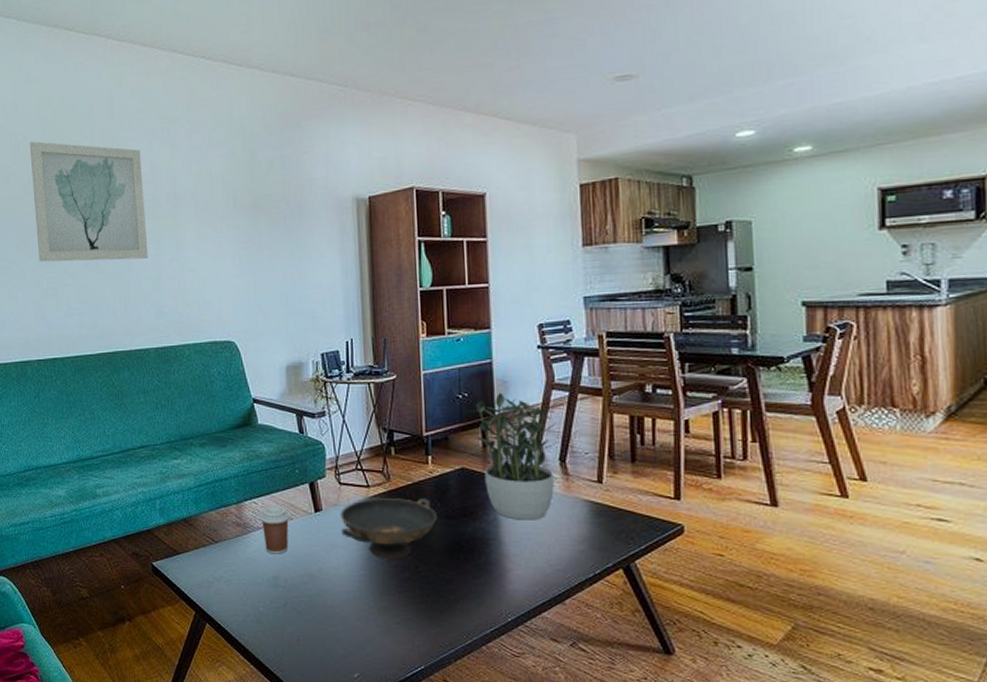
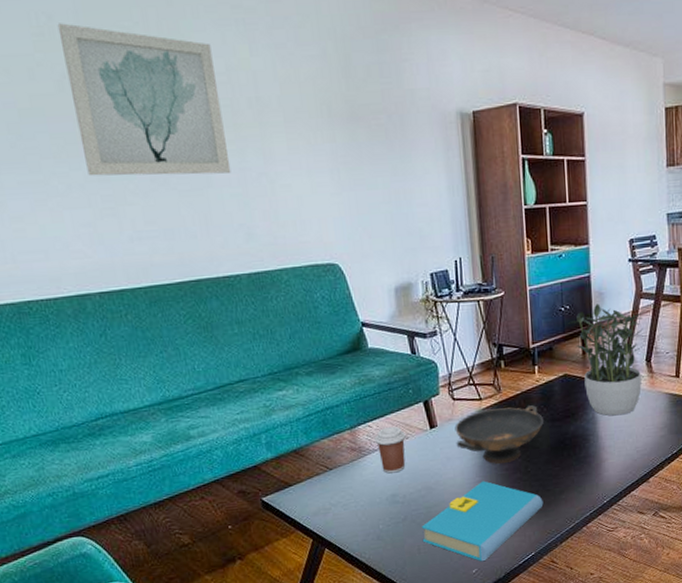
book: none [301,575,436,667] -> present [421,481,544,562]

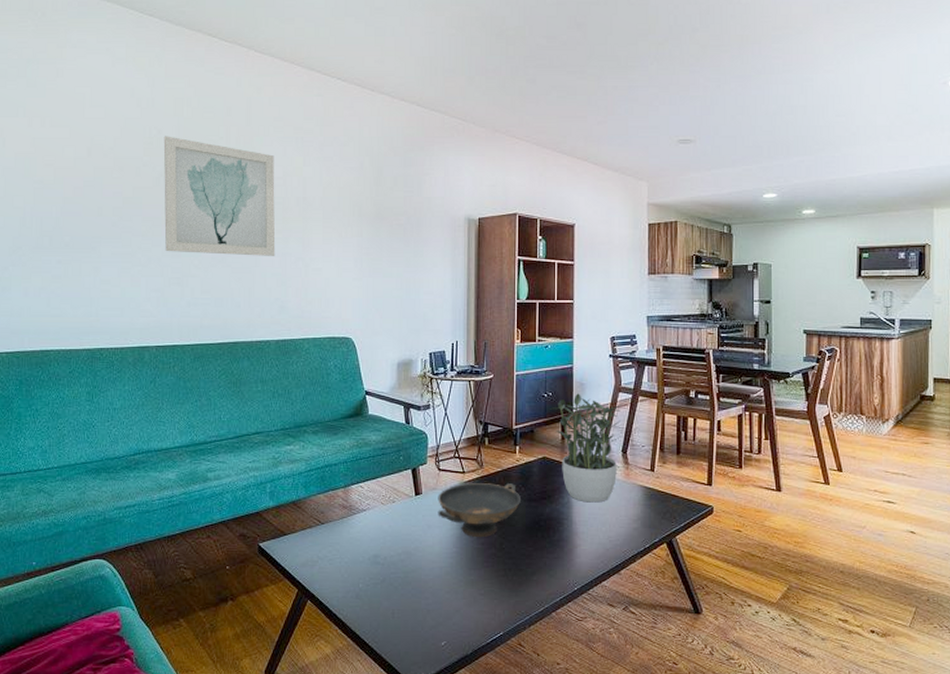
coffee cup: present [374,426,406,474] -> none [364,489,393,534]
book: present [421,481,544,562] -> none [397,552,515,635]

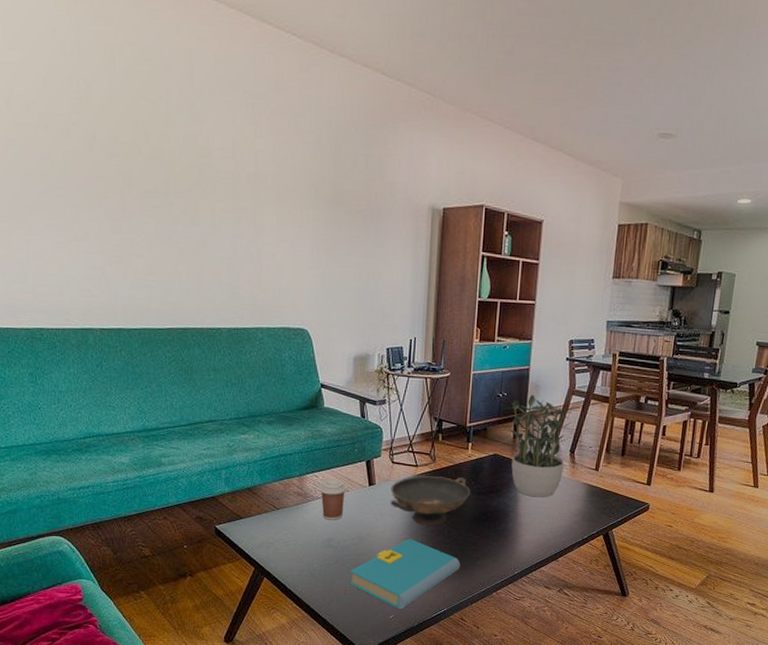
wall art: present [163,136,276,256] -> none [94,90,225,238]
coffee cup: none [364,489,393,534] -> present [319,478,347,520]
book: none [397,552,515,635] -> present [349,538,461,610]

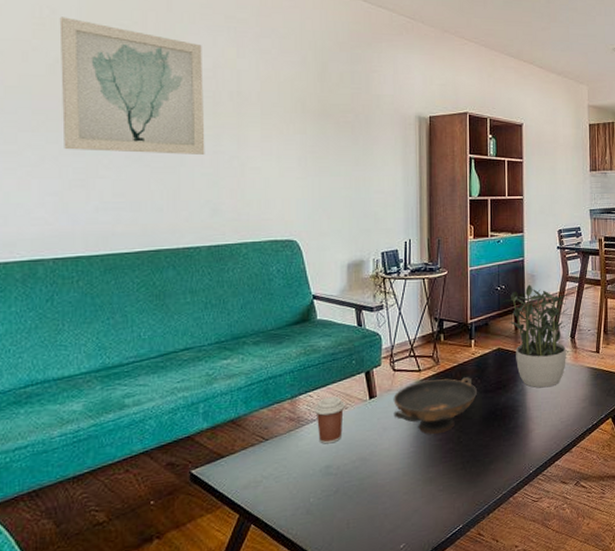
wall art: none [94,90,225,238] -> present [59,17,205,154]
book: present [349,538,461,610] -> none [352,451,473,536]

